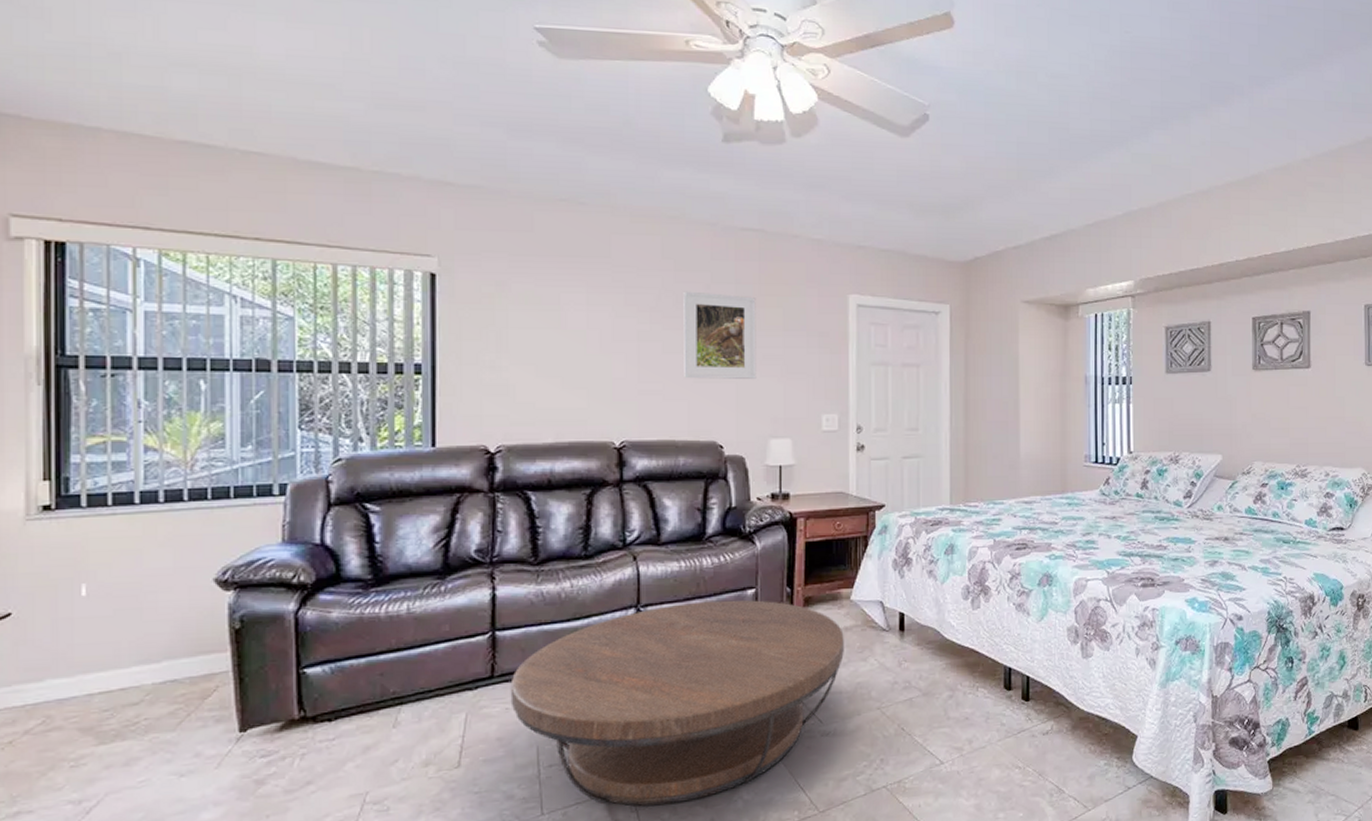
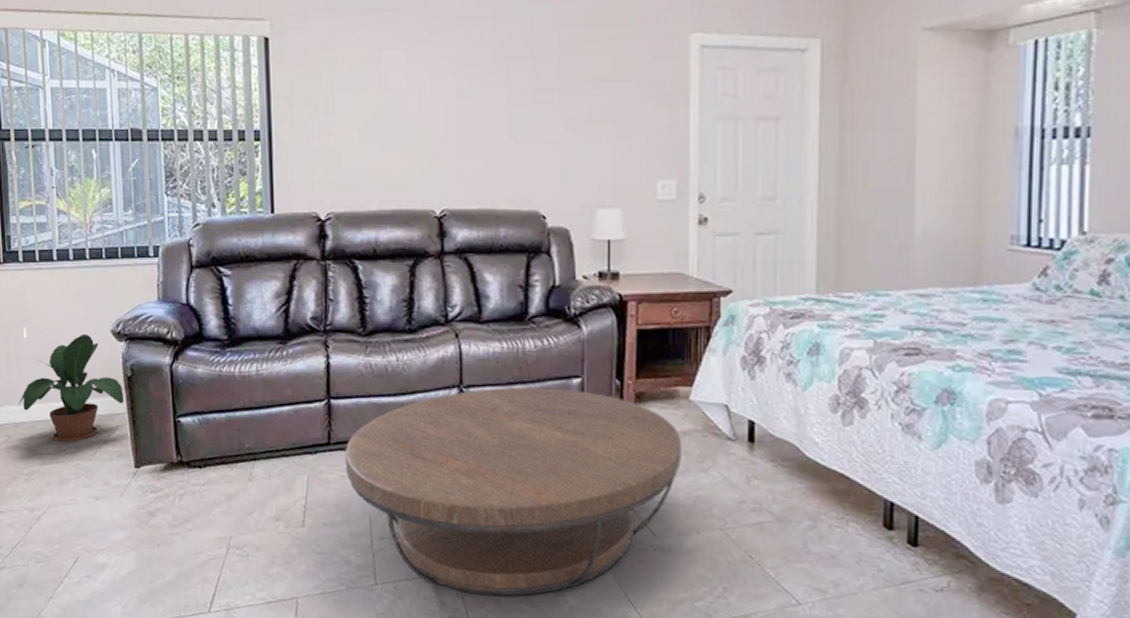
potted plant: none [67,585,228,715] -> present [18,333,124,442]
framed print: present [683,291,757,379] -> none [502,40,582,141]

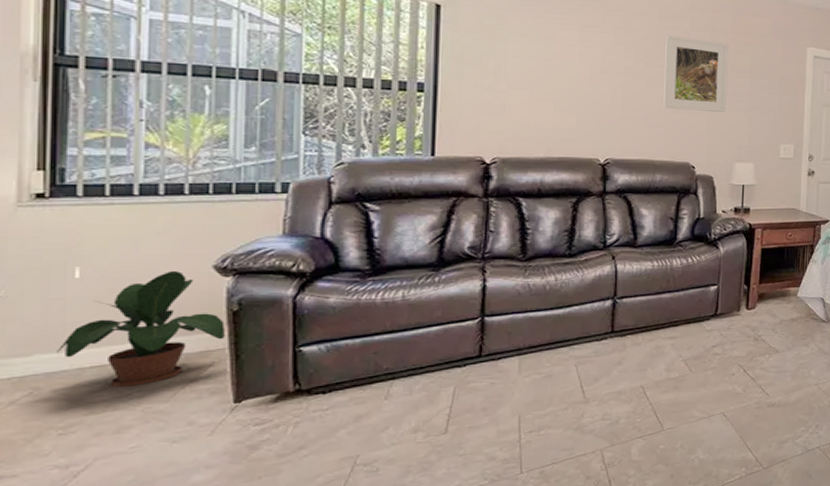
coffee table: present [345,387,681,597] -> none [496,294,790,465]
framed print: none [502,40,582,141] -> present [663,35,729,112]

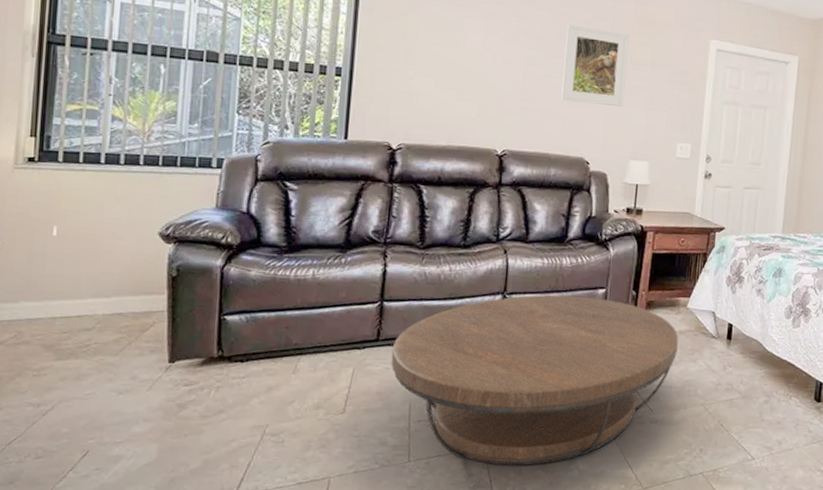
potted plant: present [57,270,225,387] -> none [36,234,165,338]
coffee table: none [496,294,790,465] -> present [391,295,678,466]

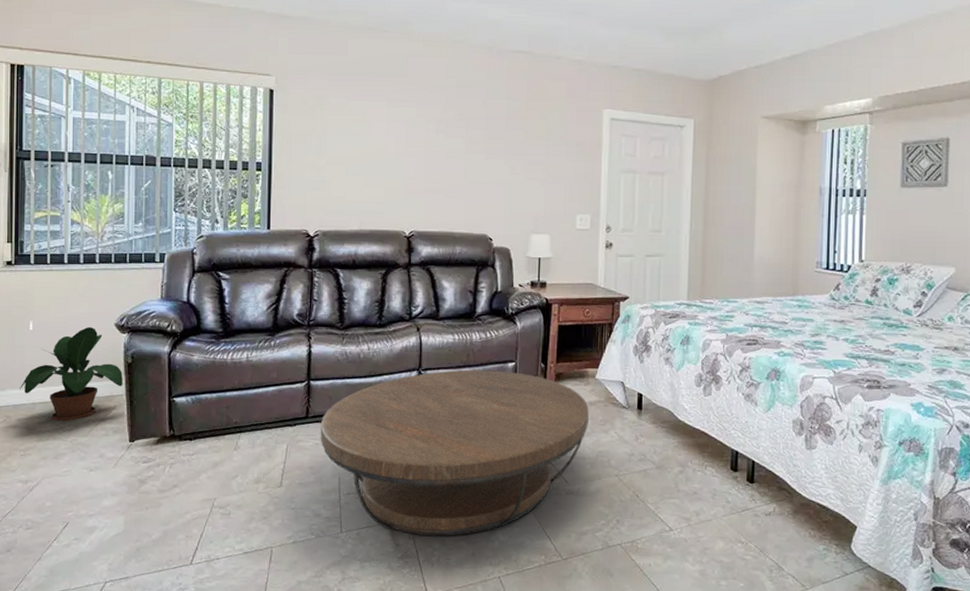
potted plant: none [36,234,165,338] -> present [20,326,123,421]
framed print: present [561,24,629,106] -> none [462,105,524,182]

